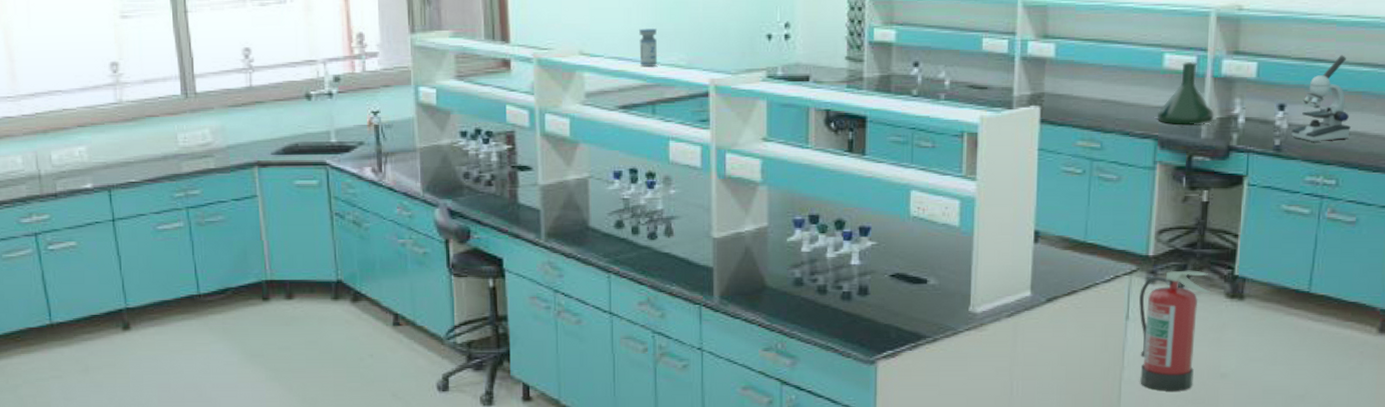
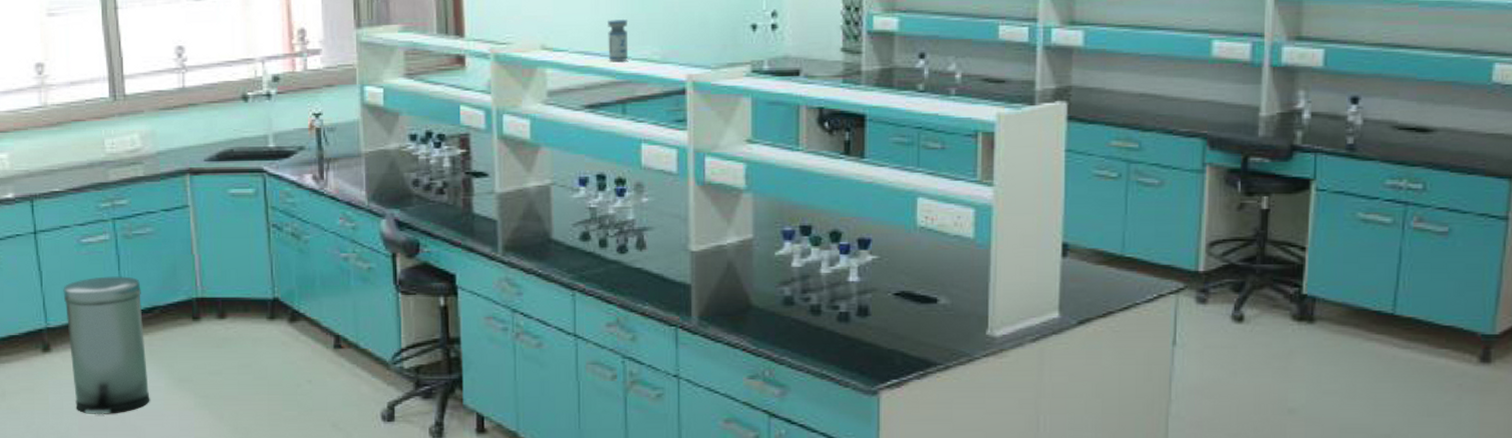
pedal bin: none [141,260,224,388] -> present [63,276,150,415]
fire extinguisher: present [1139,270,1211,390] -> none [1188,288,1274,428]
flask: present [1158,62,1214,125] -> none [1206,49,1274,122]
microscope: present [1291,55,1351,143] -> none [1367,39,1439,141]

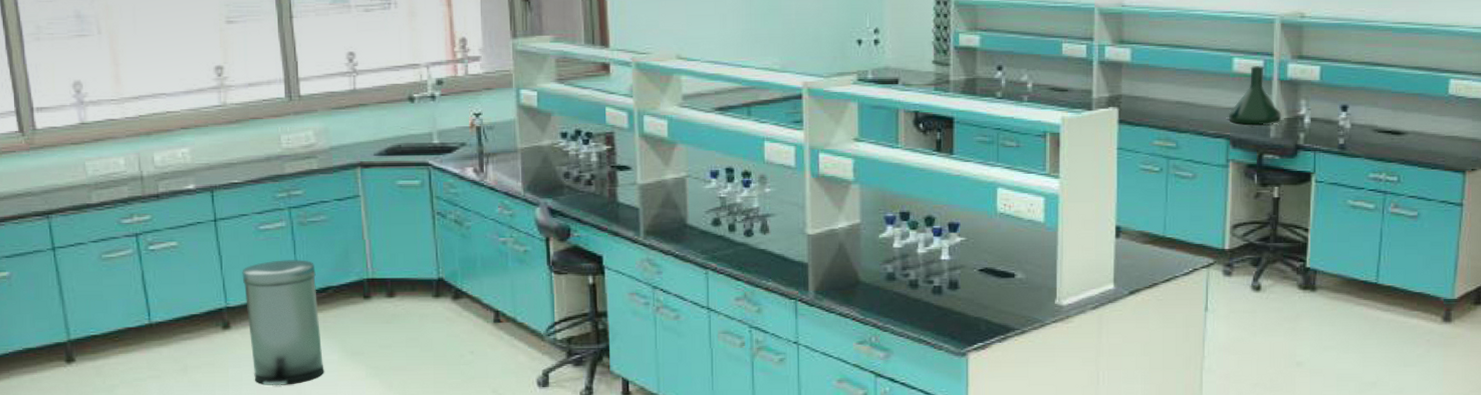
medicine: present [608,18,629,62] -> none [734,33,753,71]
flask: none [1206,49,1274,122] -> present [1229,66,1282,125]

